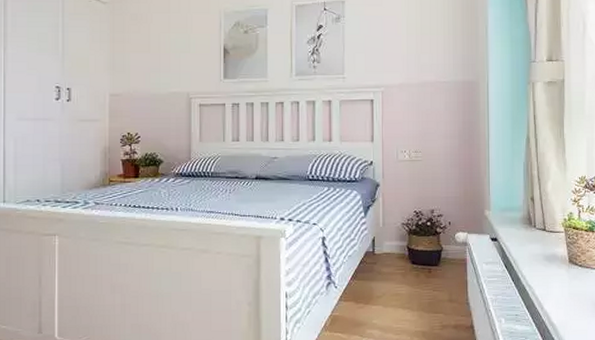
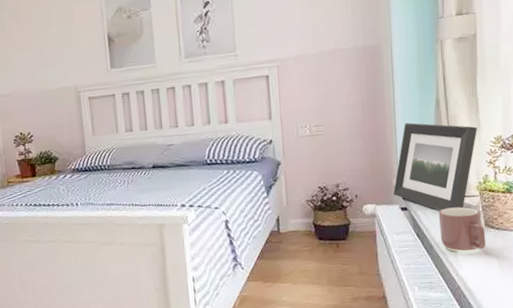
picture frame: none [485,156,564,243] -> present [393,122,477,210]
mug: none [526,241,570,287] -> present [438,206,486,253]

